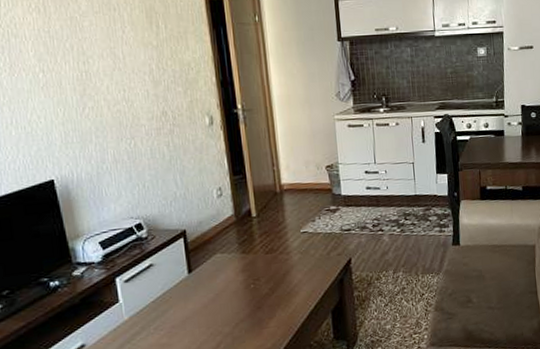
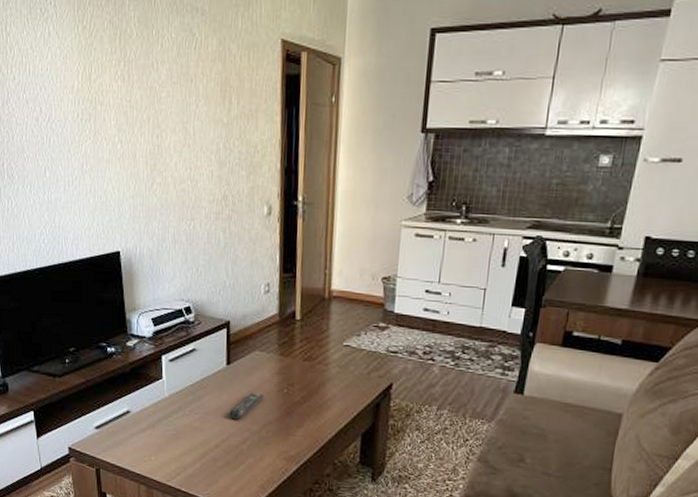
remote control: none [197,294,233,327] -> present [229,393,265,420]

